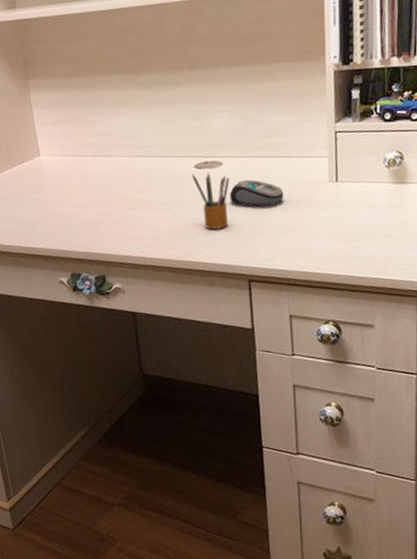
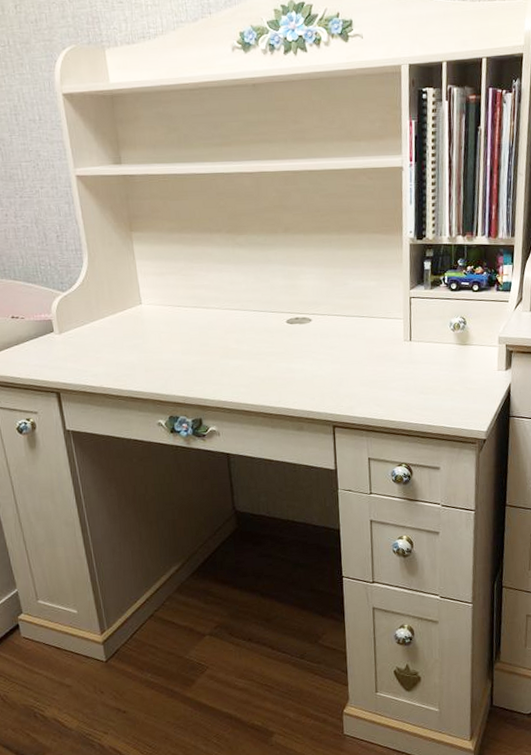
pencil box: present [191,172,231,230] -> none [284,327,319,379]
computer mouse: present [229,179,284,207] -> none [317,335,365,360]

